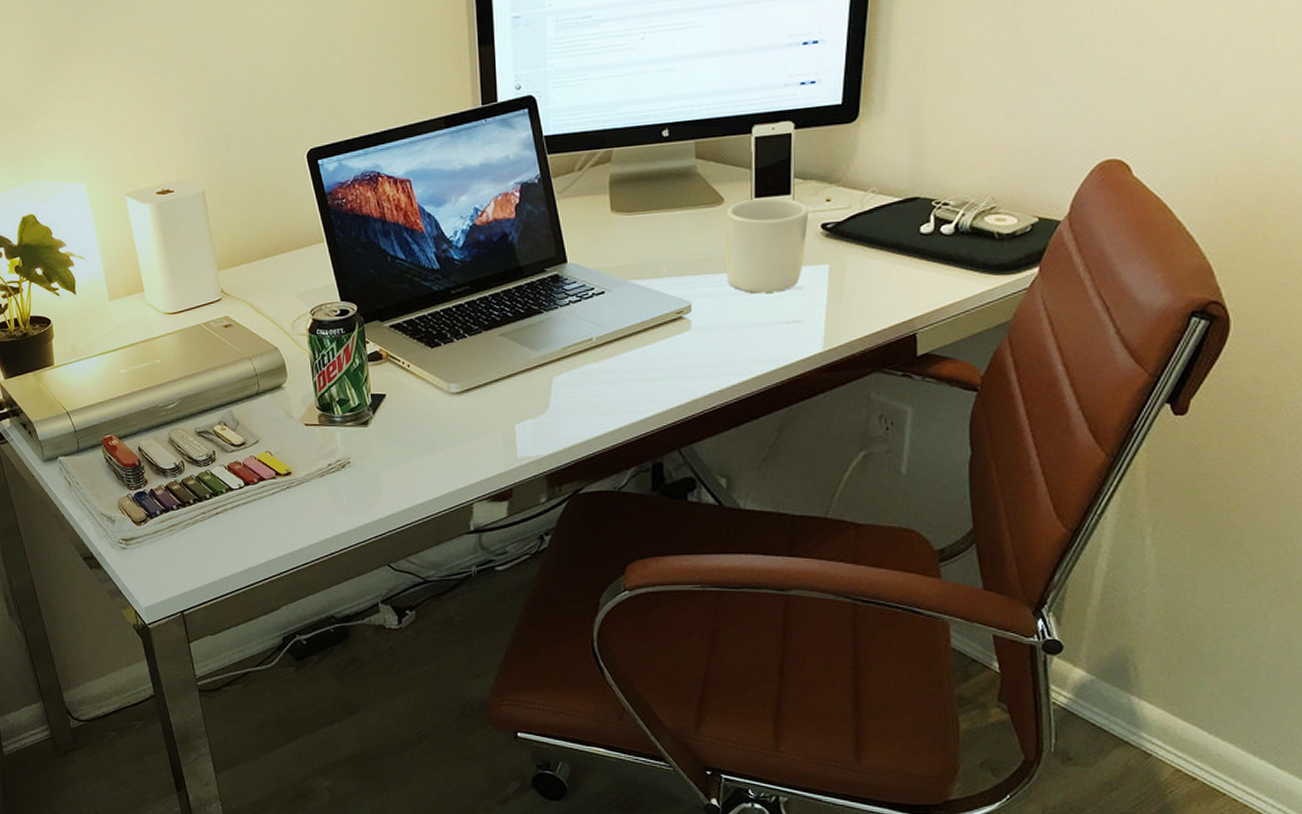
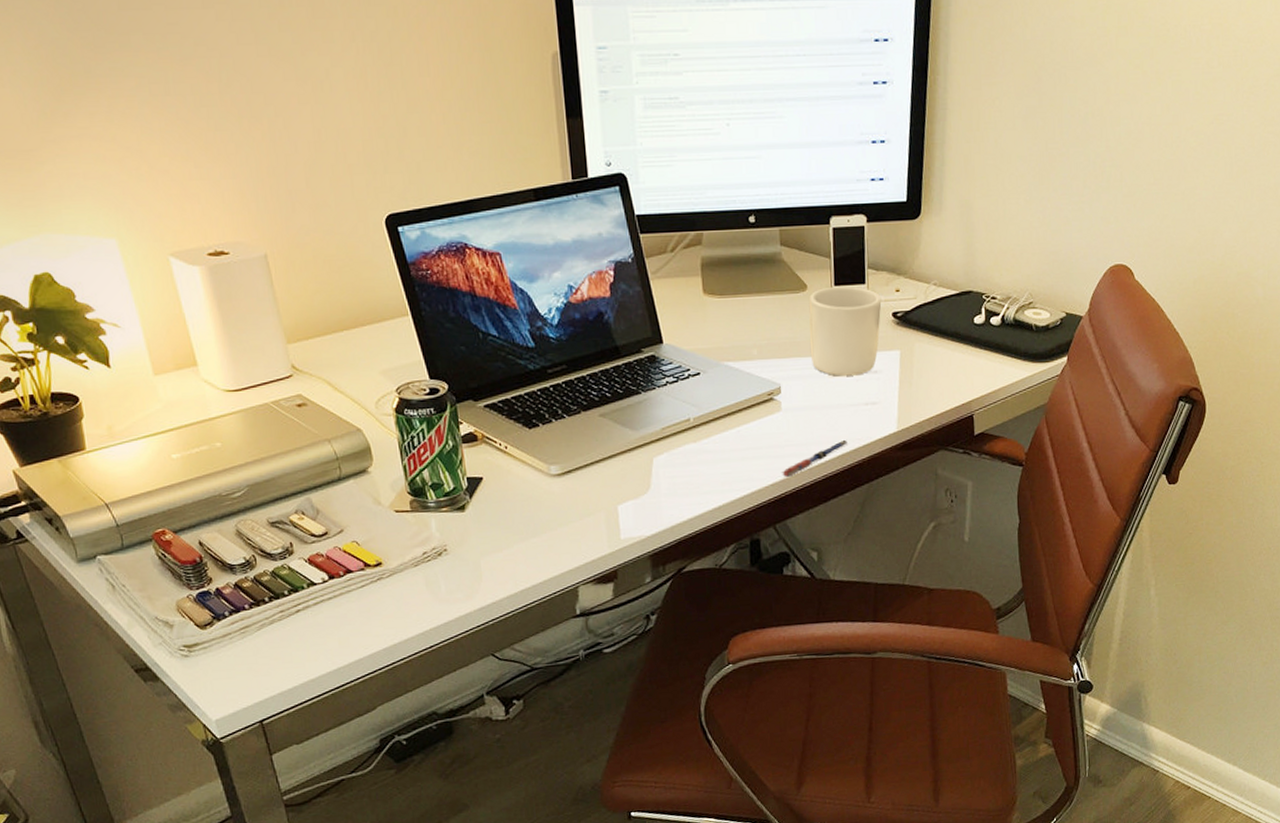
pen: none [689,361,766,399] -> present [782,440,849,477]

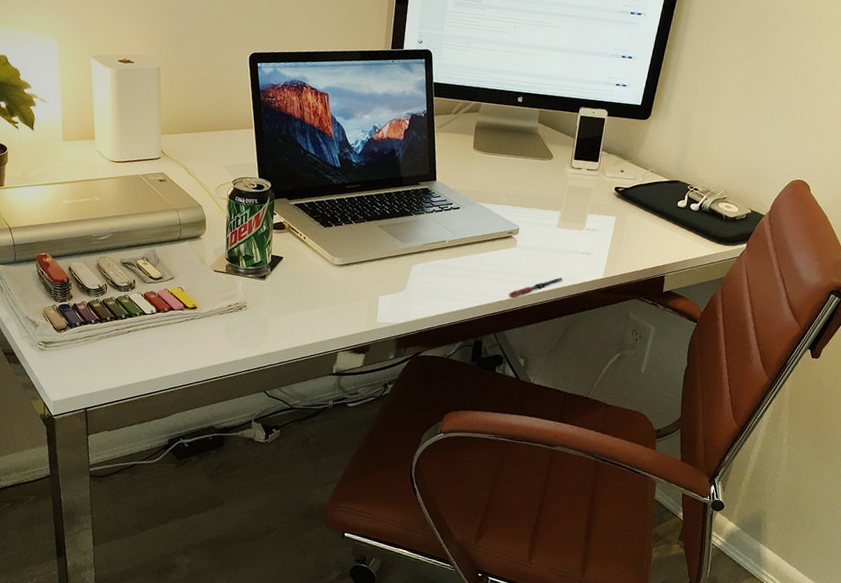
mug: present [808,285,882,376] -> none [546,159,609,230]

